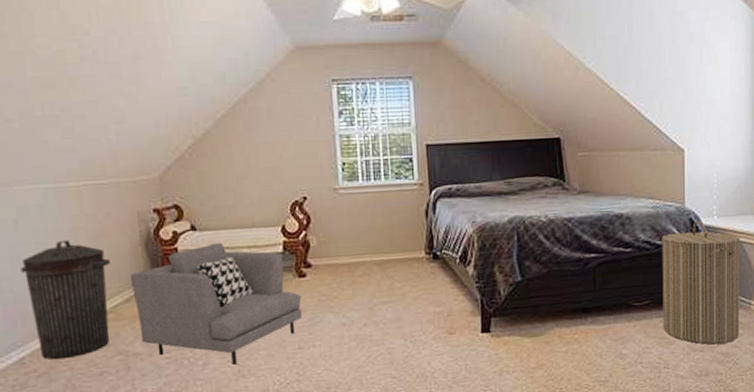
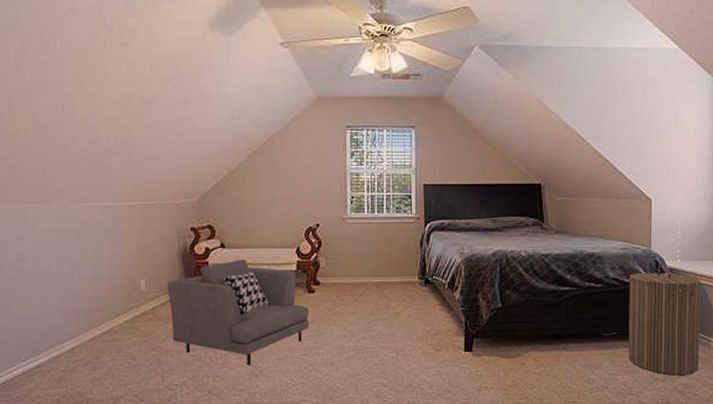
trash can: present [20,239,110,360] -> none [79,250,152,351]

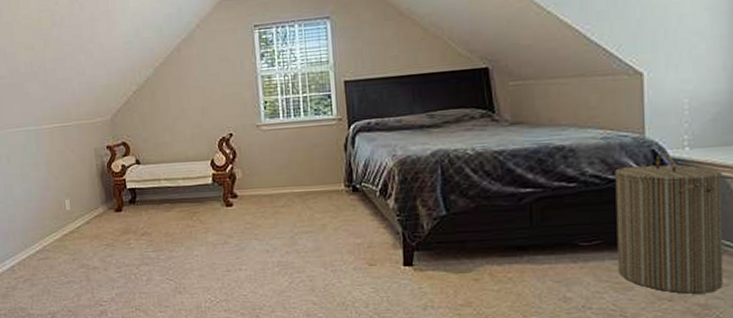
armchair: present [167,259,310,365] -> none [89,174,229,282]

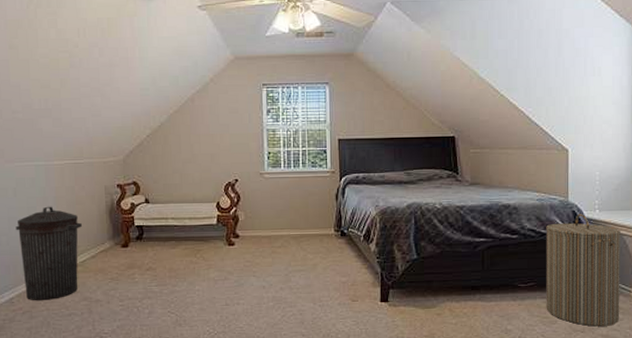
trash can: none [11,171,75,269] -> present [16,206,82,301]

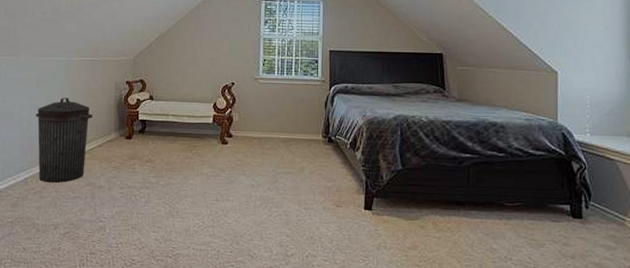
laundry hamper: present [546,214,621,327] -> none [534,137,613,254]

